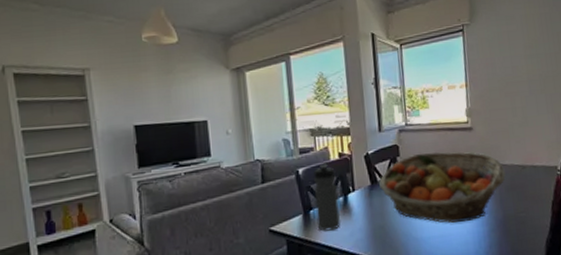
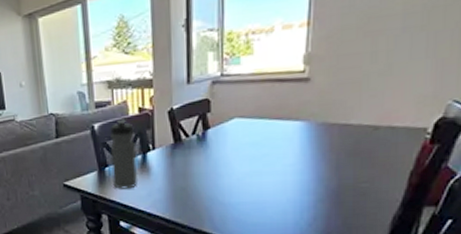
fruit basket: present [379,152,506,223] -> none [184,108,348,190]

